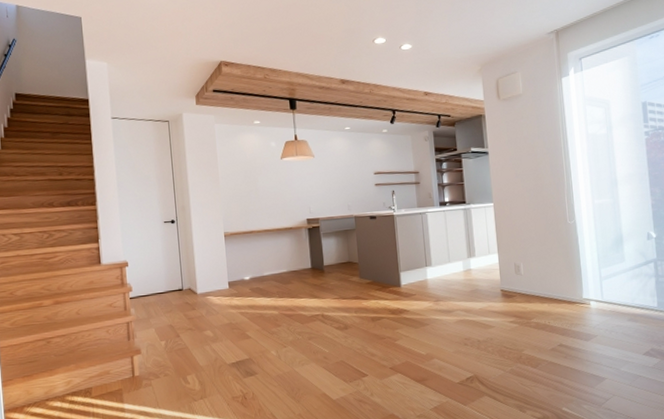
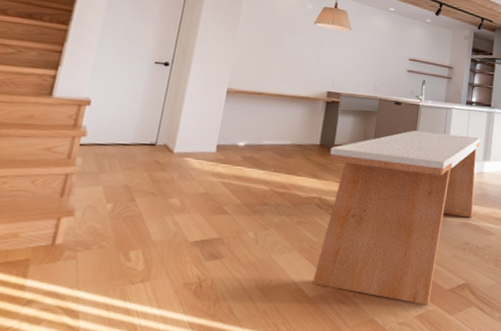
dining table: none [322,236,468,399] -> present [312,130,480,306]

